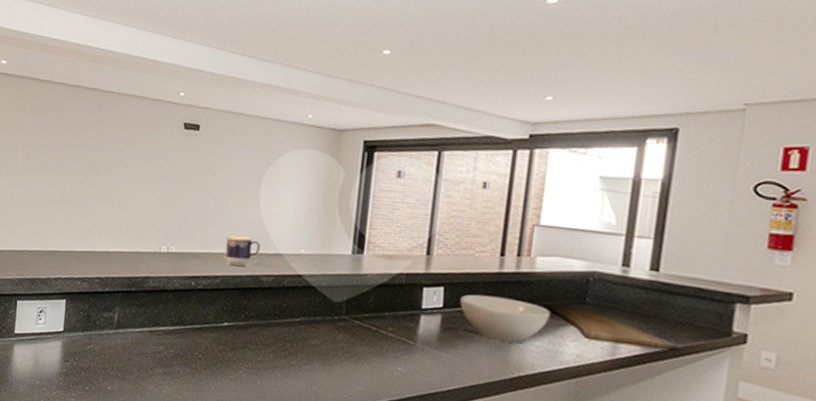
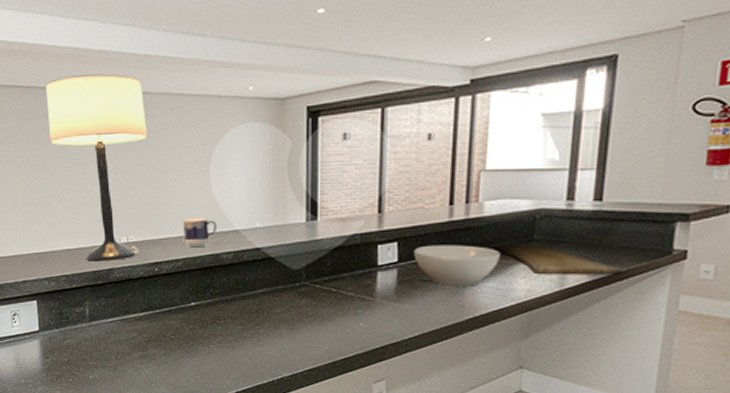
table lamp: none [105,83,204,269] -> present [45,74,147,261]

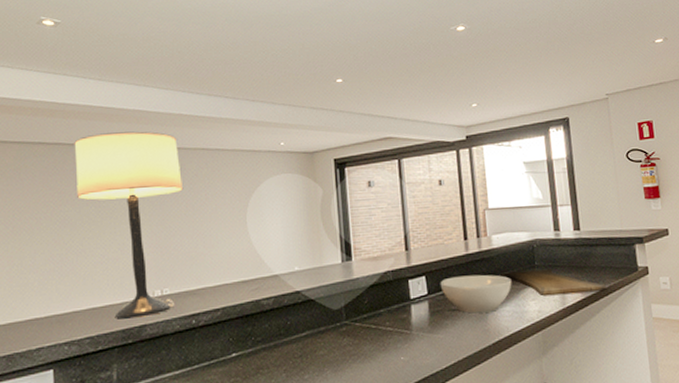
cup: present [182,217,216,248] -> none [220,264,256,296]

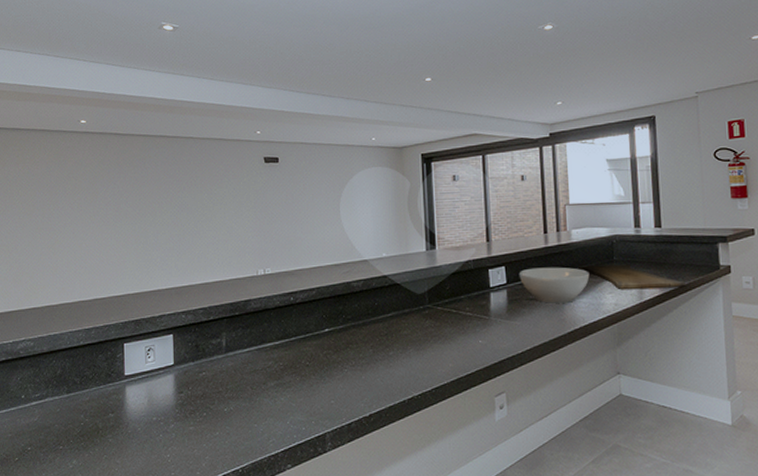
table lamp: present [74,131,183,319] -> none [190,126,283,294]

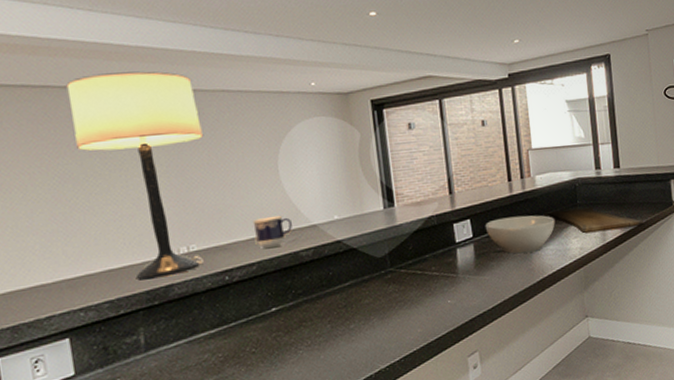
table lamp: none [190,126,283,294] -> present [66,71,205,280]
cup: none [316,249,347,277] -> present [252,215,292,249]

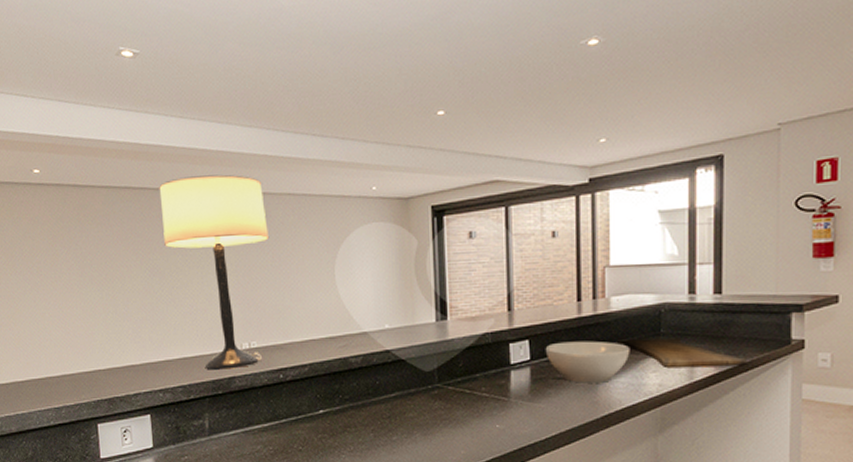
cup: present [252,215,292,249] -> none [307,320,344,352]

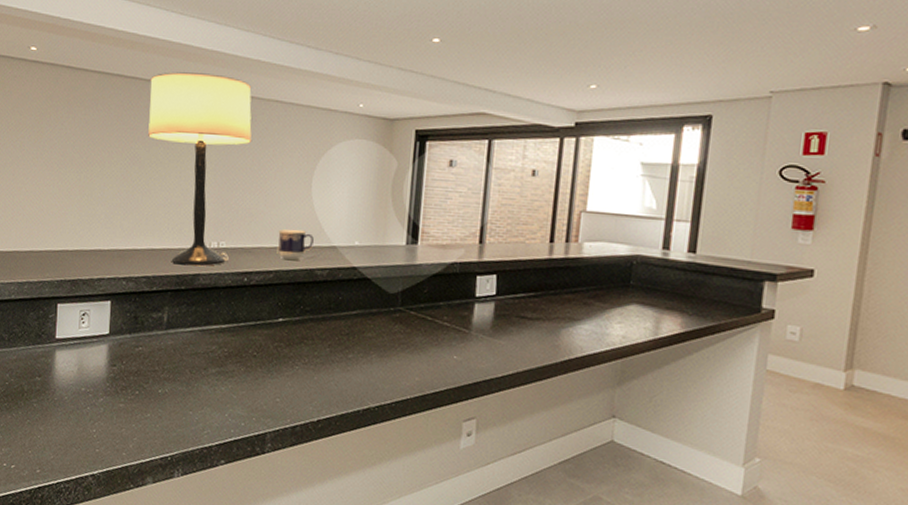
cup: none [307,320,344,352] -> present [278,229,314,261]
bowl: present [545,341,630,383] -> none [511,281,598,327]
cutting board: present [616,337,748,367] -> none [584,286,716,328]

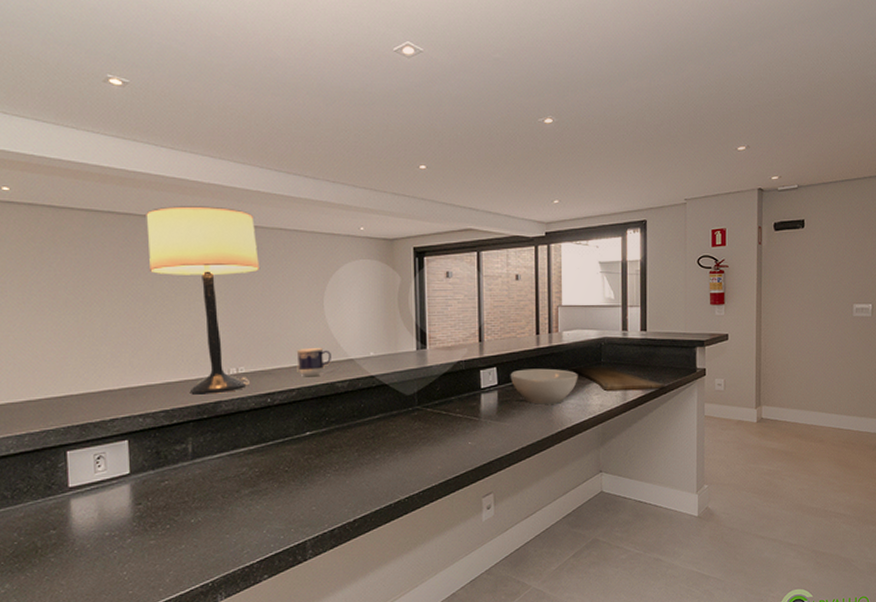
bowl: none [511,281,598,327] -> present [510,368,578,405]
cutting board: none [584,286,716,328] -> present [567,366,666,391]

